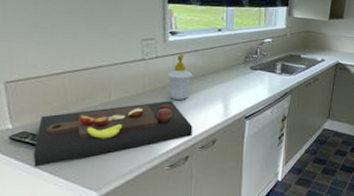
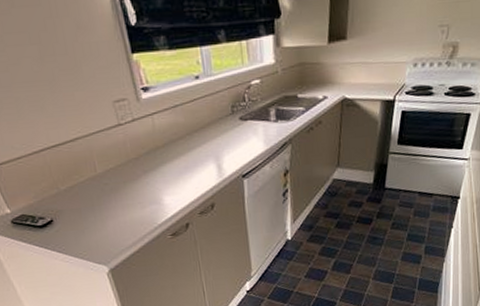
cutting board: present [33,101,193,167] -> none [34,167,189,247]
soap bottle: present [167,53,193,100] -> none [149,112,177,165]

